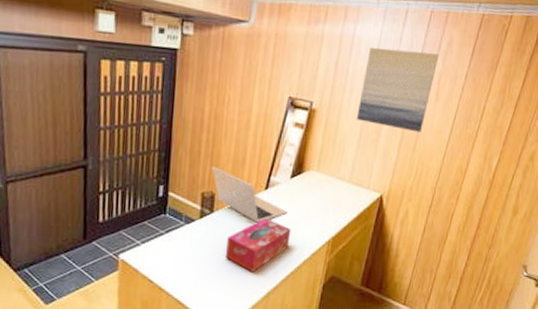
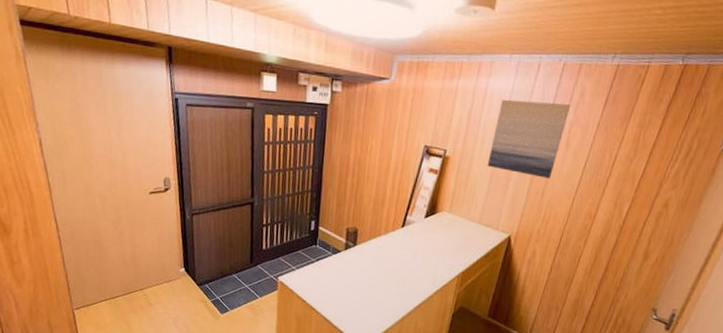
laptop: present [212,166,288,223] -> none [355,205,421,256]
tissue box: present [224,218,291,273] -> none [365,252,425,299]

